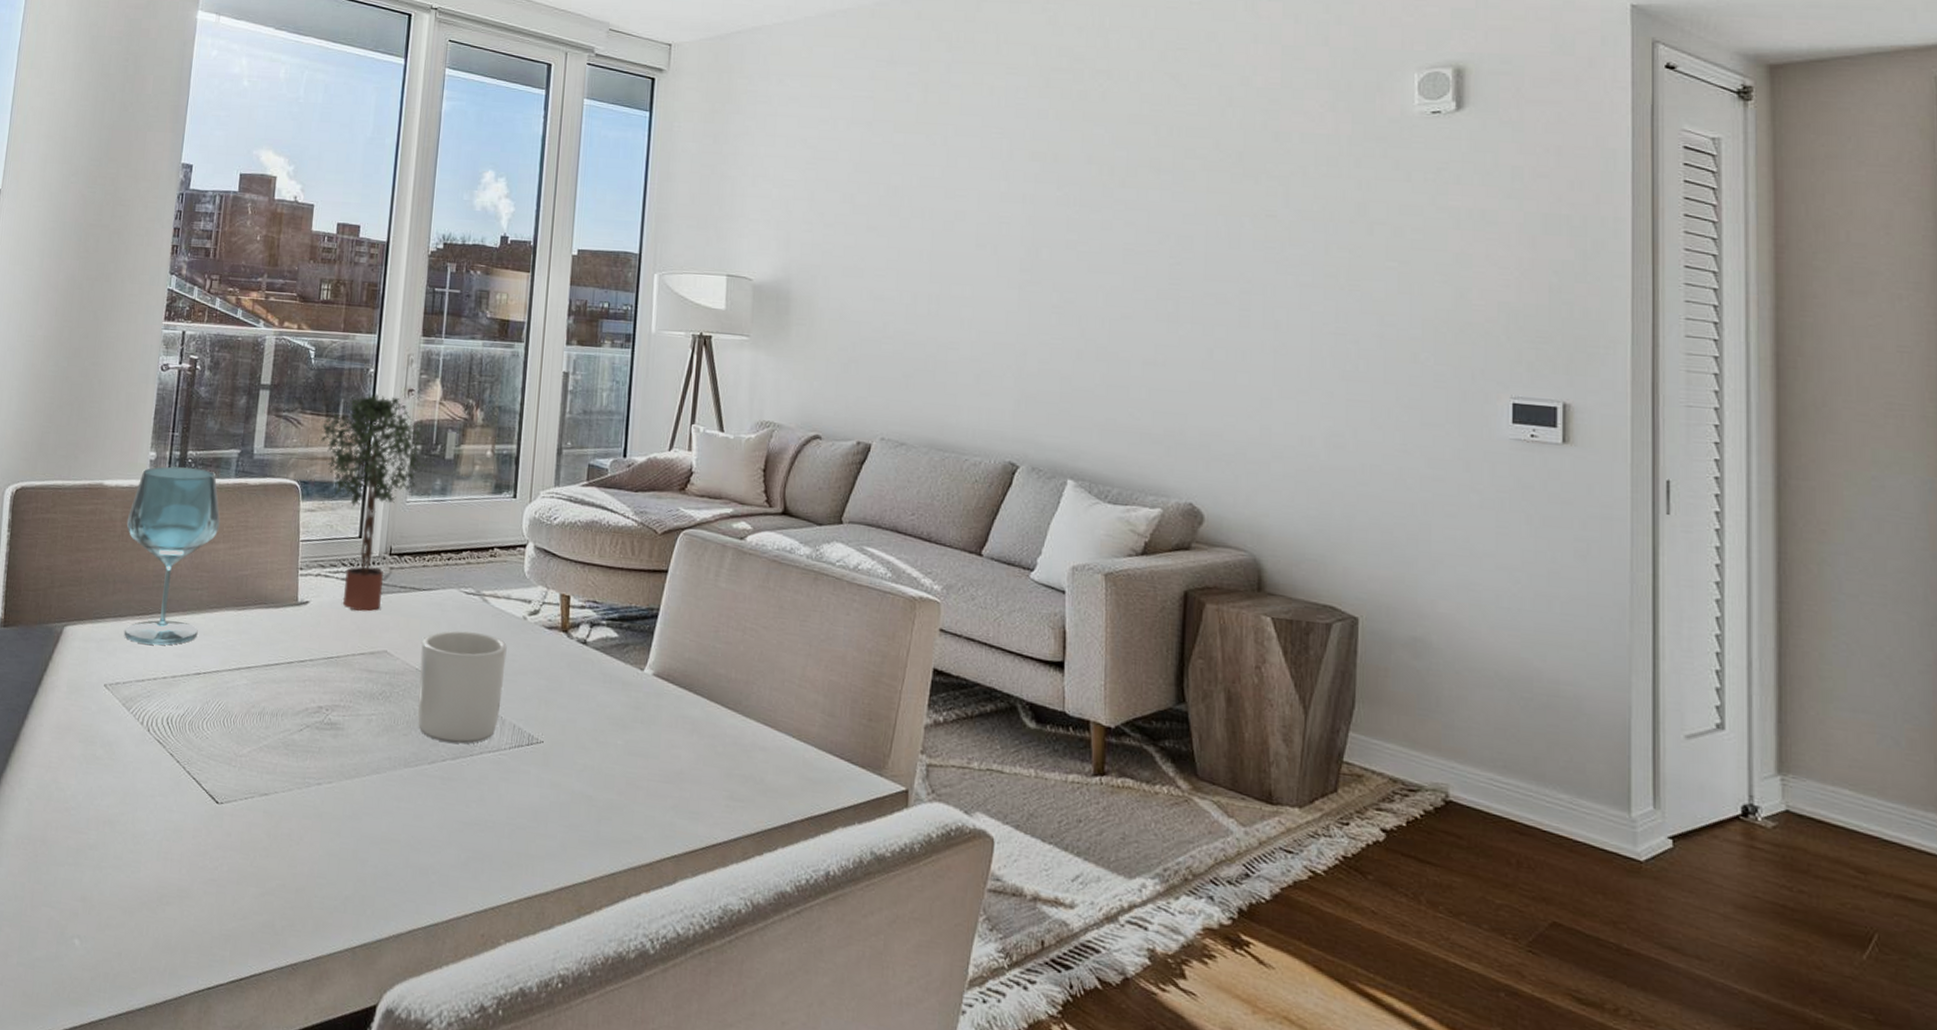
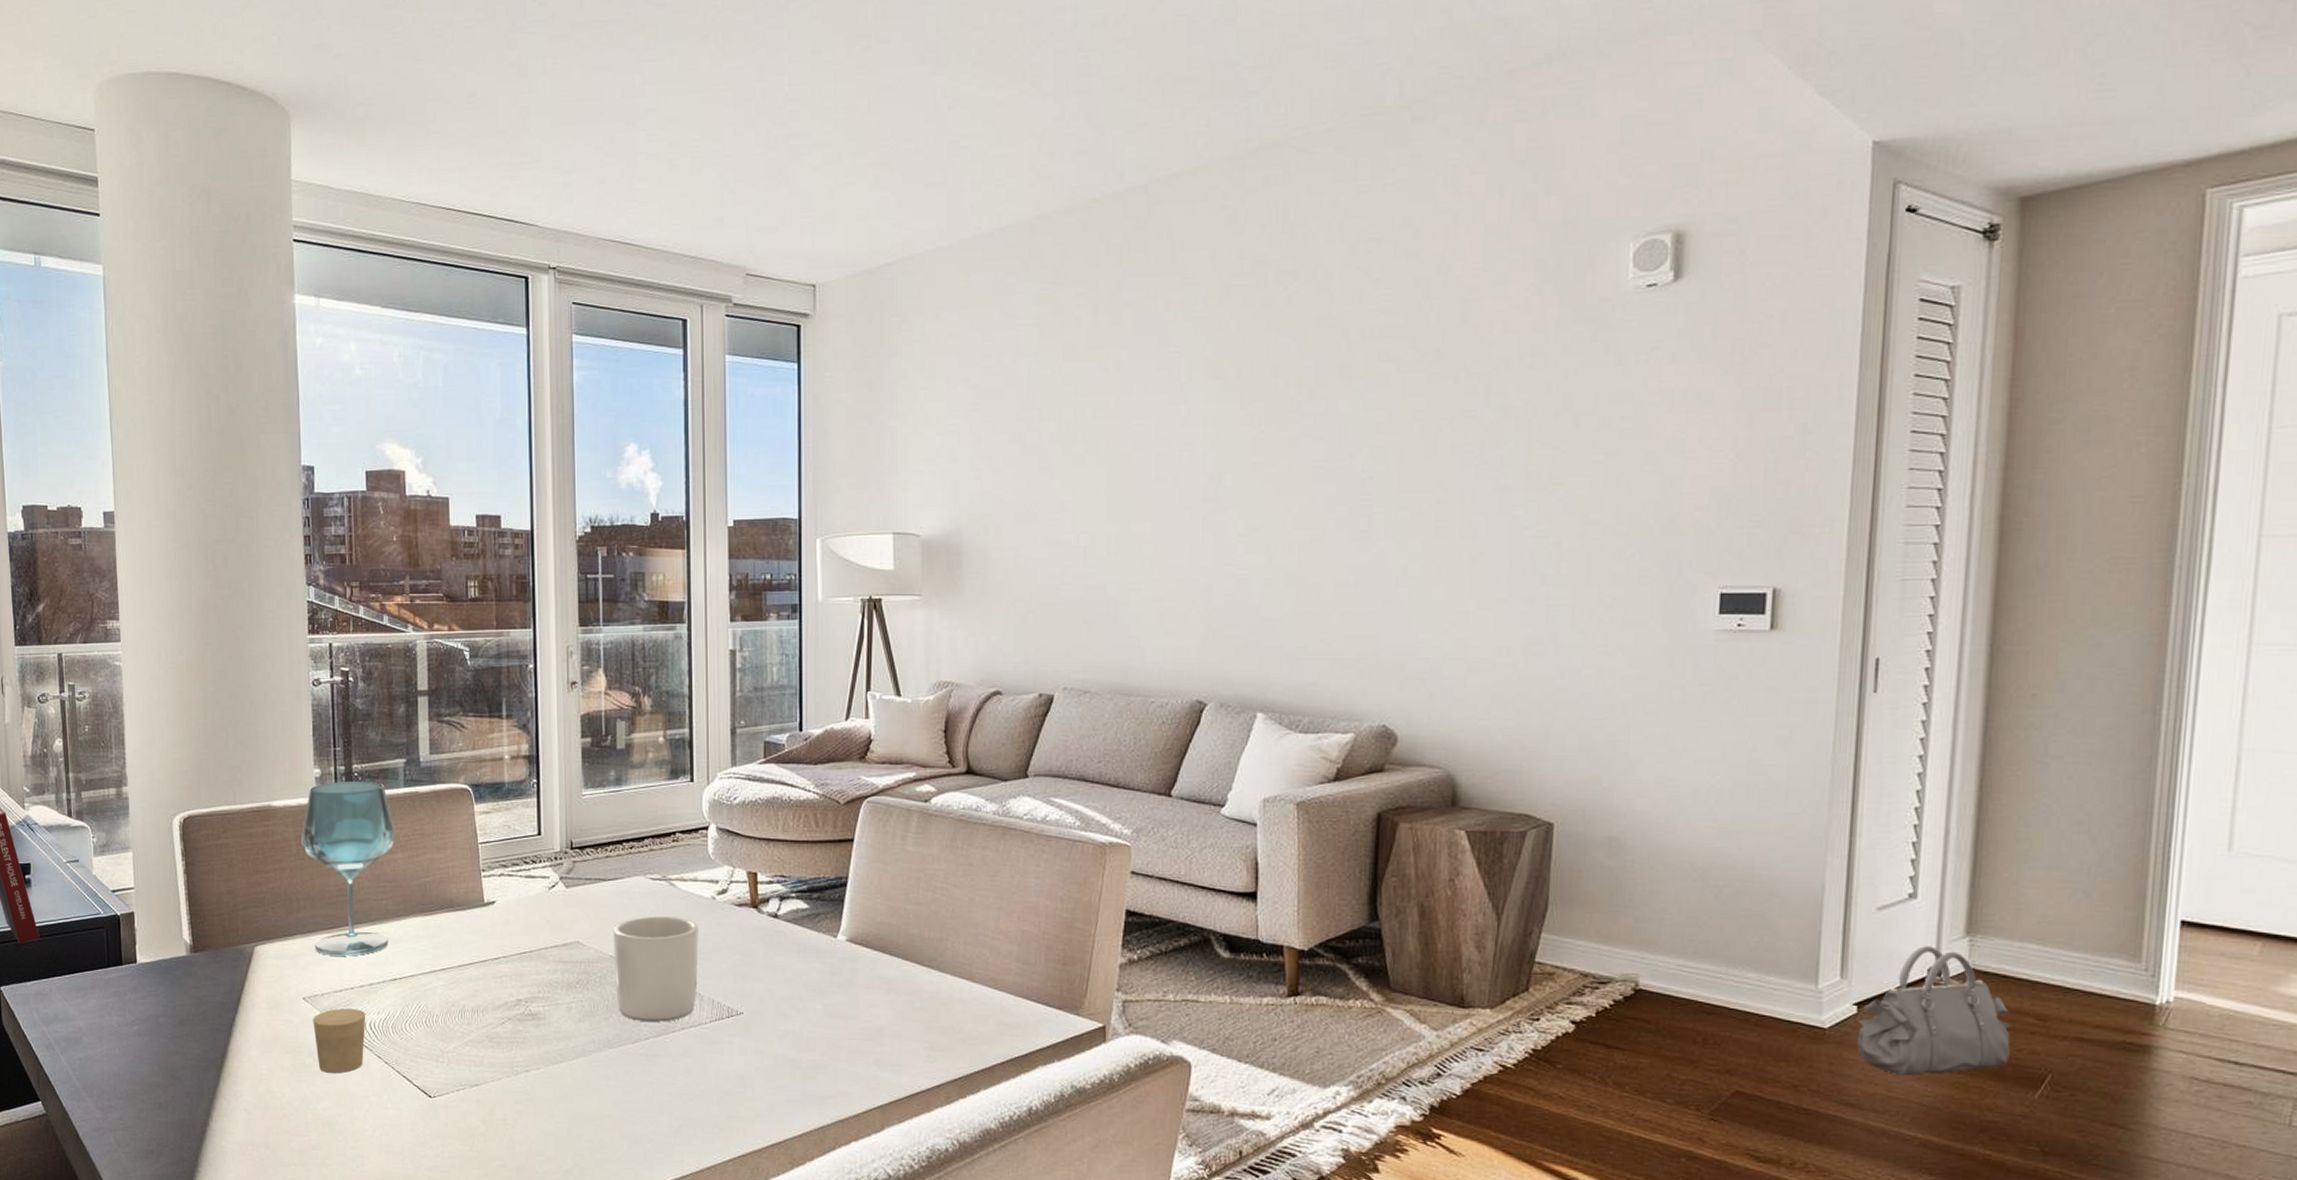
candle: none [109,699,165,770] -> present [313,1008,366,1074]
potted tree: present [320,394,426,612] -> none [484,690,598,907]
shoulder bag: none [1675,781,1833,923] -> present [1857,946,2012,1076]

